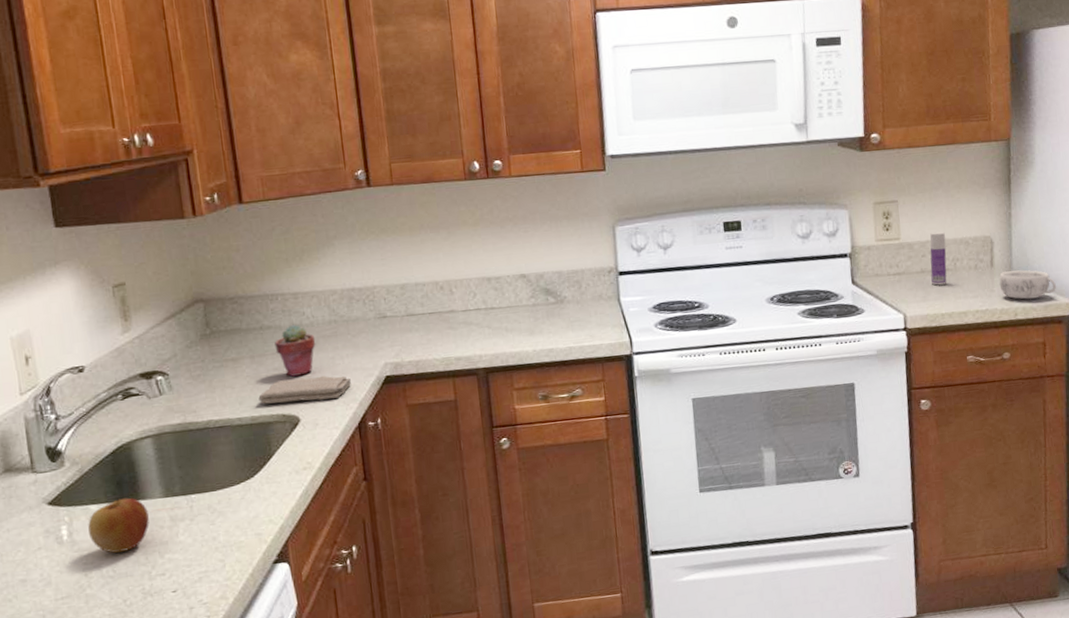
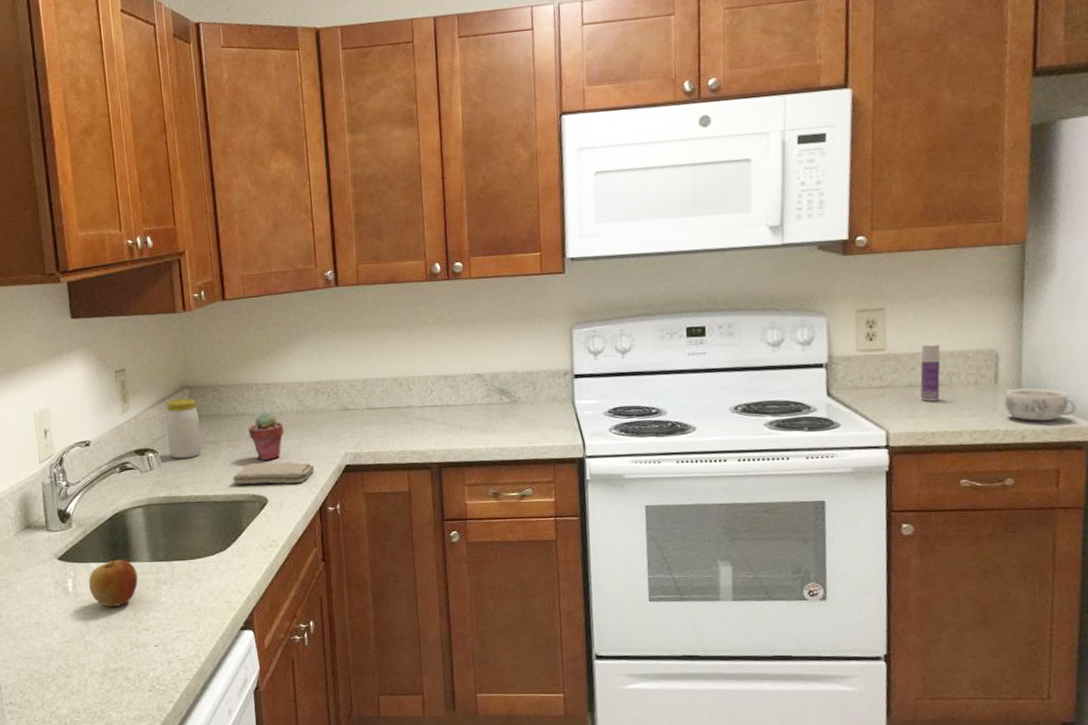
jar: none [176,313,221,381] -> present [165,399,202,459]

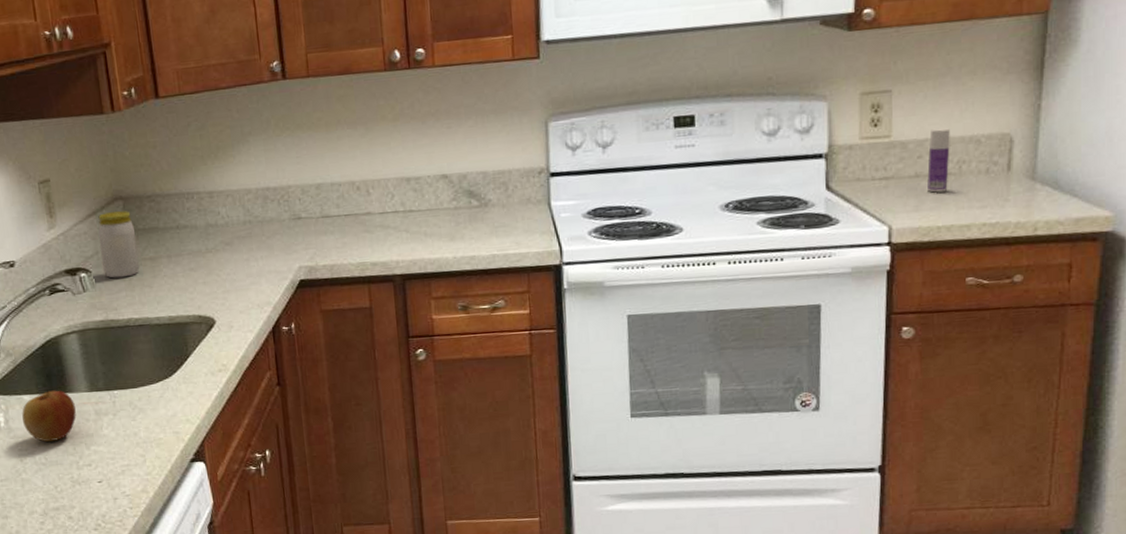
washcloth: present [233,461,314,485] -> none [175,277,265,305]
potted succulent: present [248,412,285,461] -> none [191,224,231,278]
decorative bowl: present [1004,388,1076,422] -> none [1017,175,1093,212]

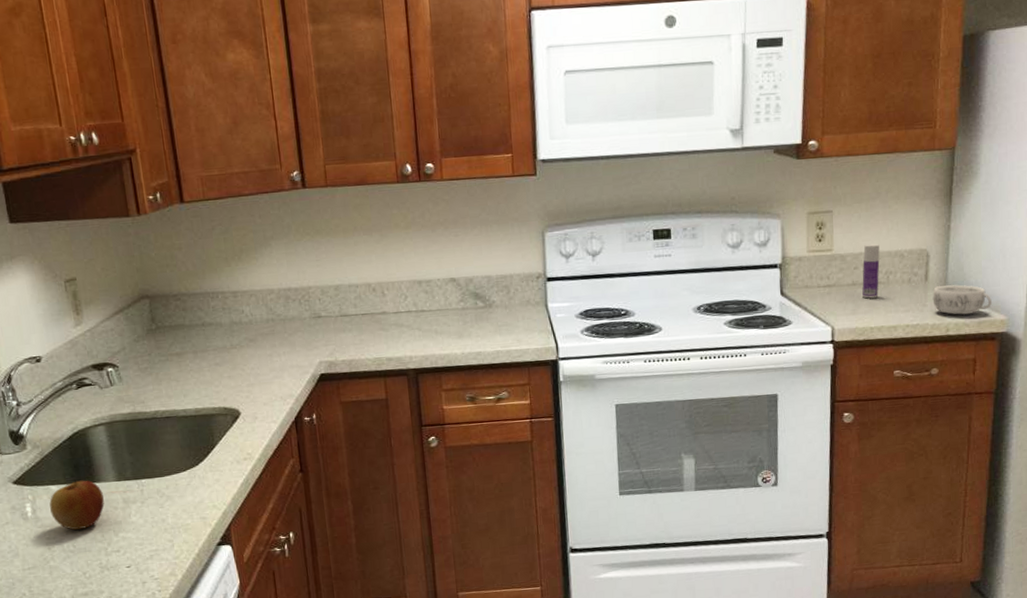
jar: present [98,211,140,279] -> none [124,309,167,373]
decorative bowl: none [1017,175,1093,212] -> present [932,285,992,316]

